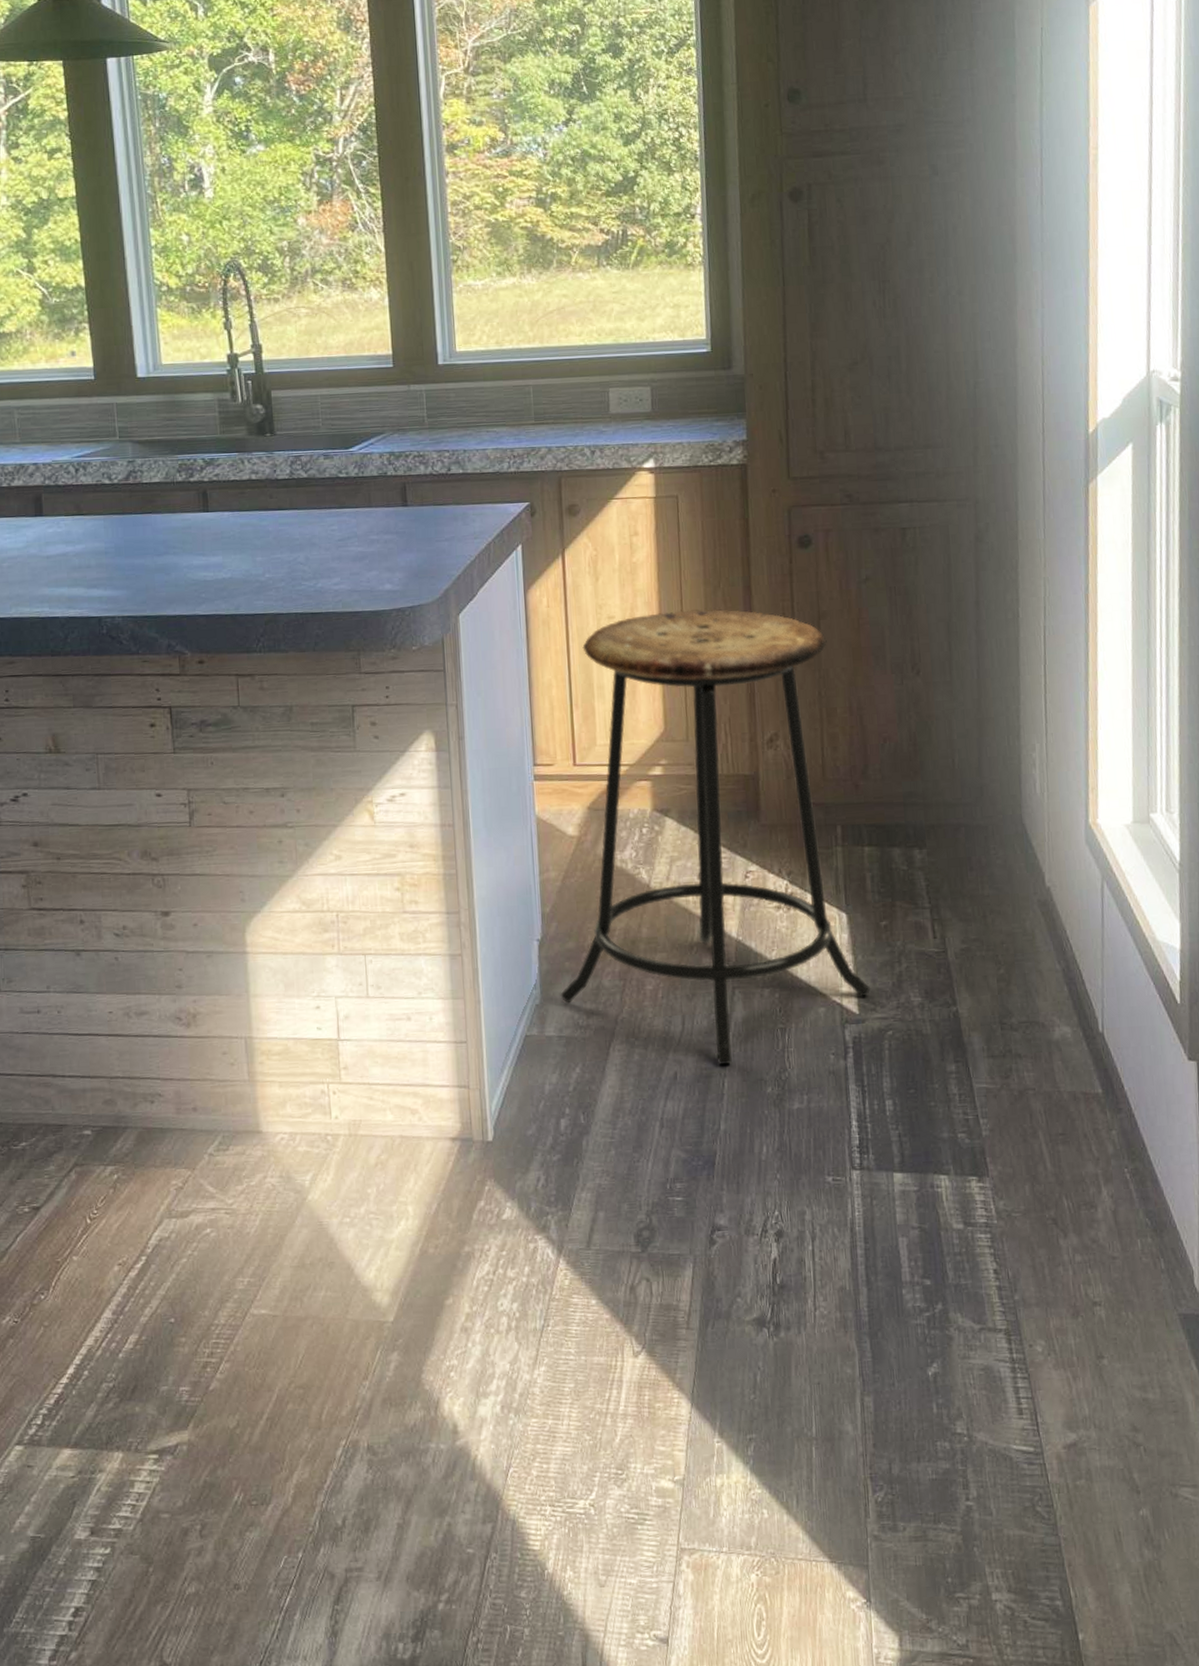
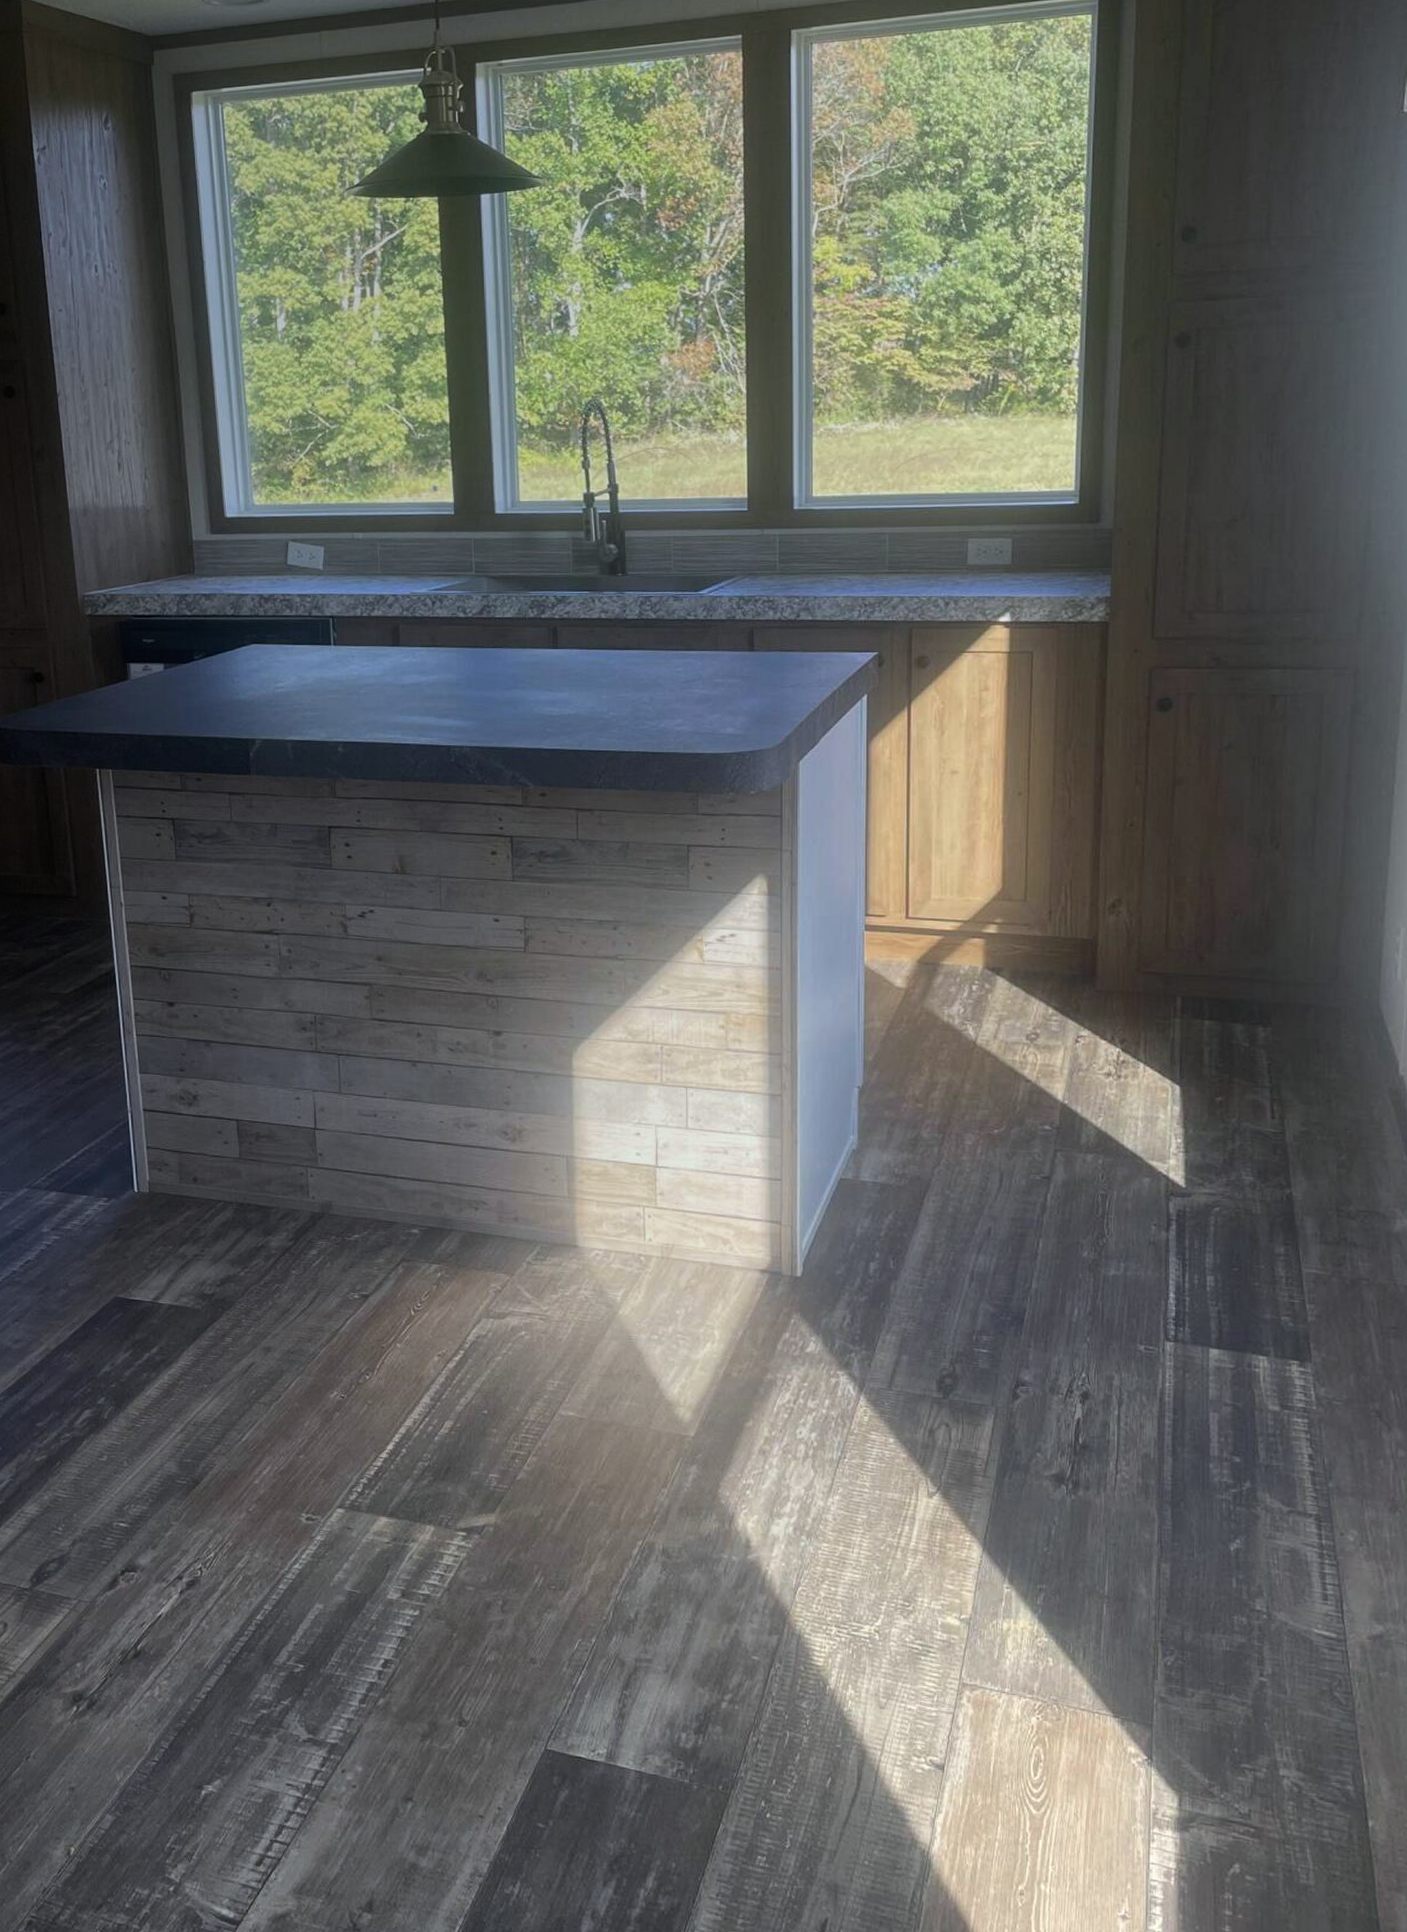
bar stool: present [560,609,871,1065] -> none [877,769,1201,1225]

